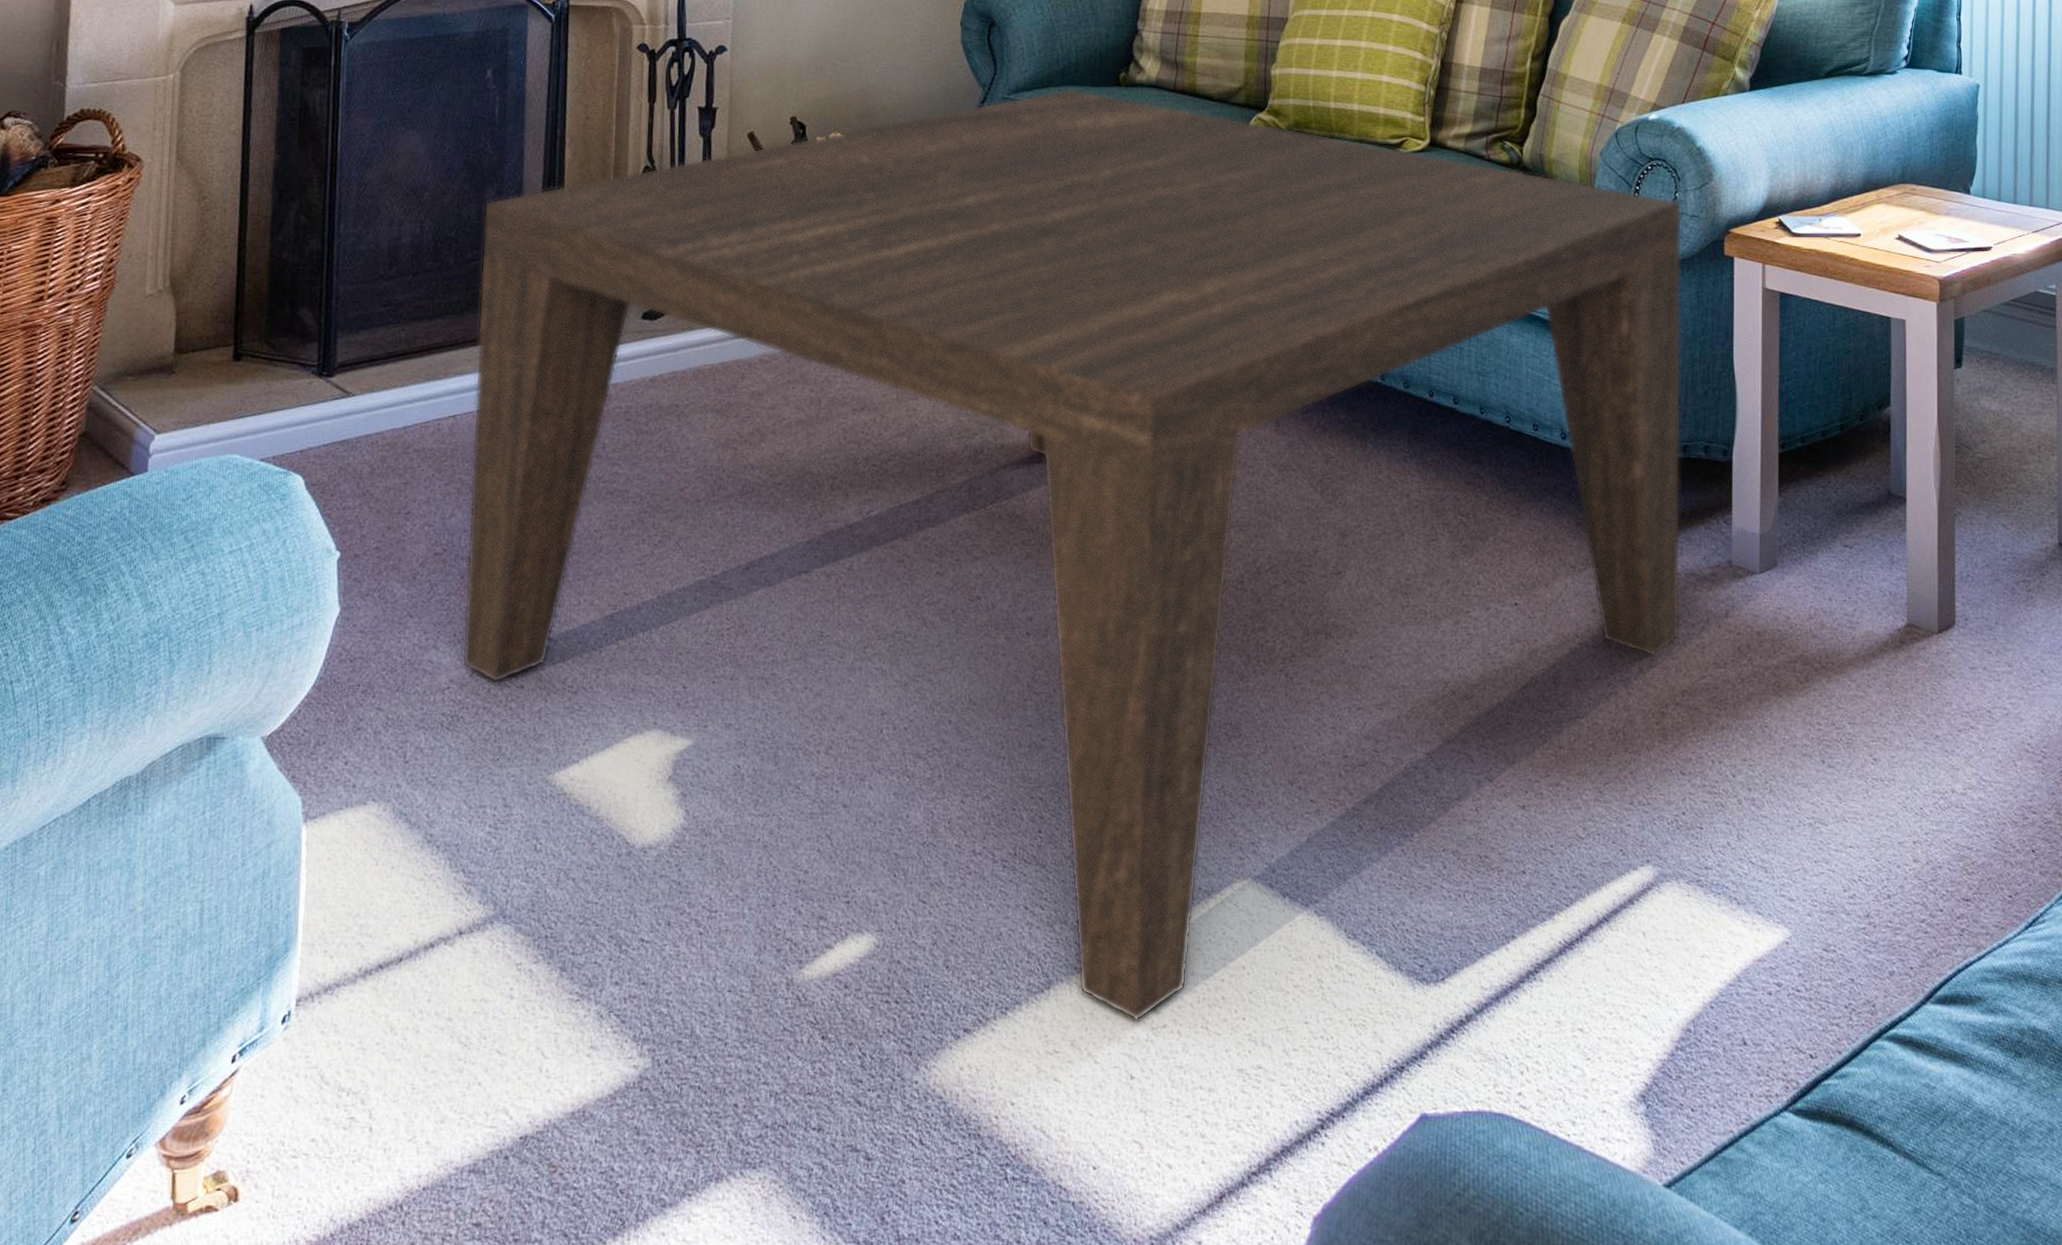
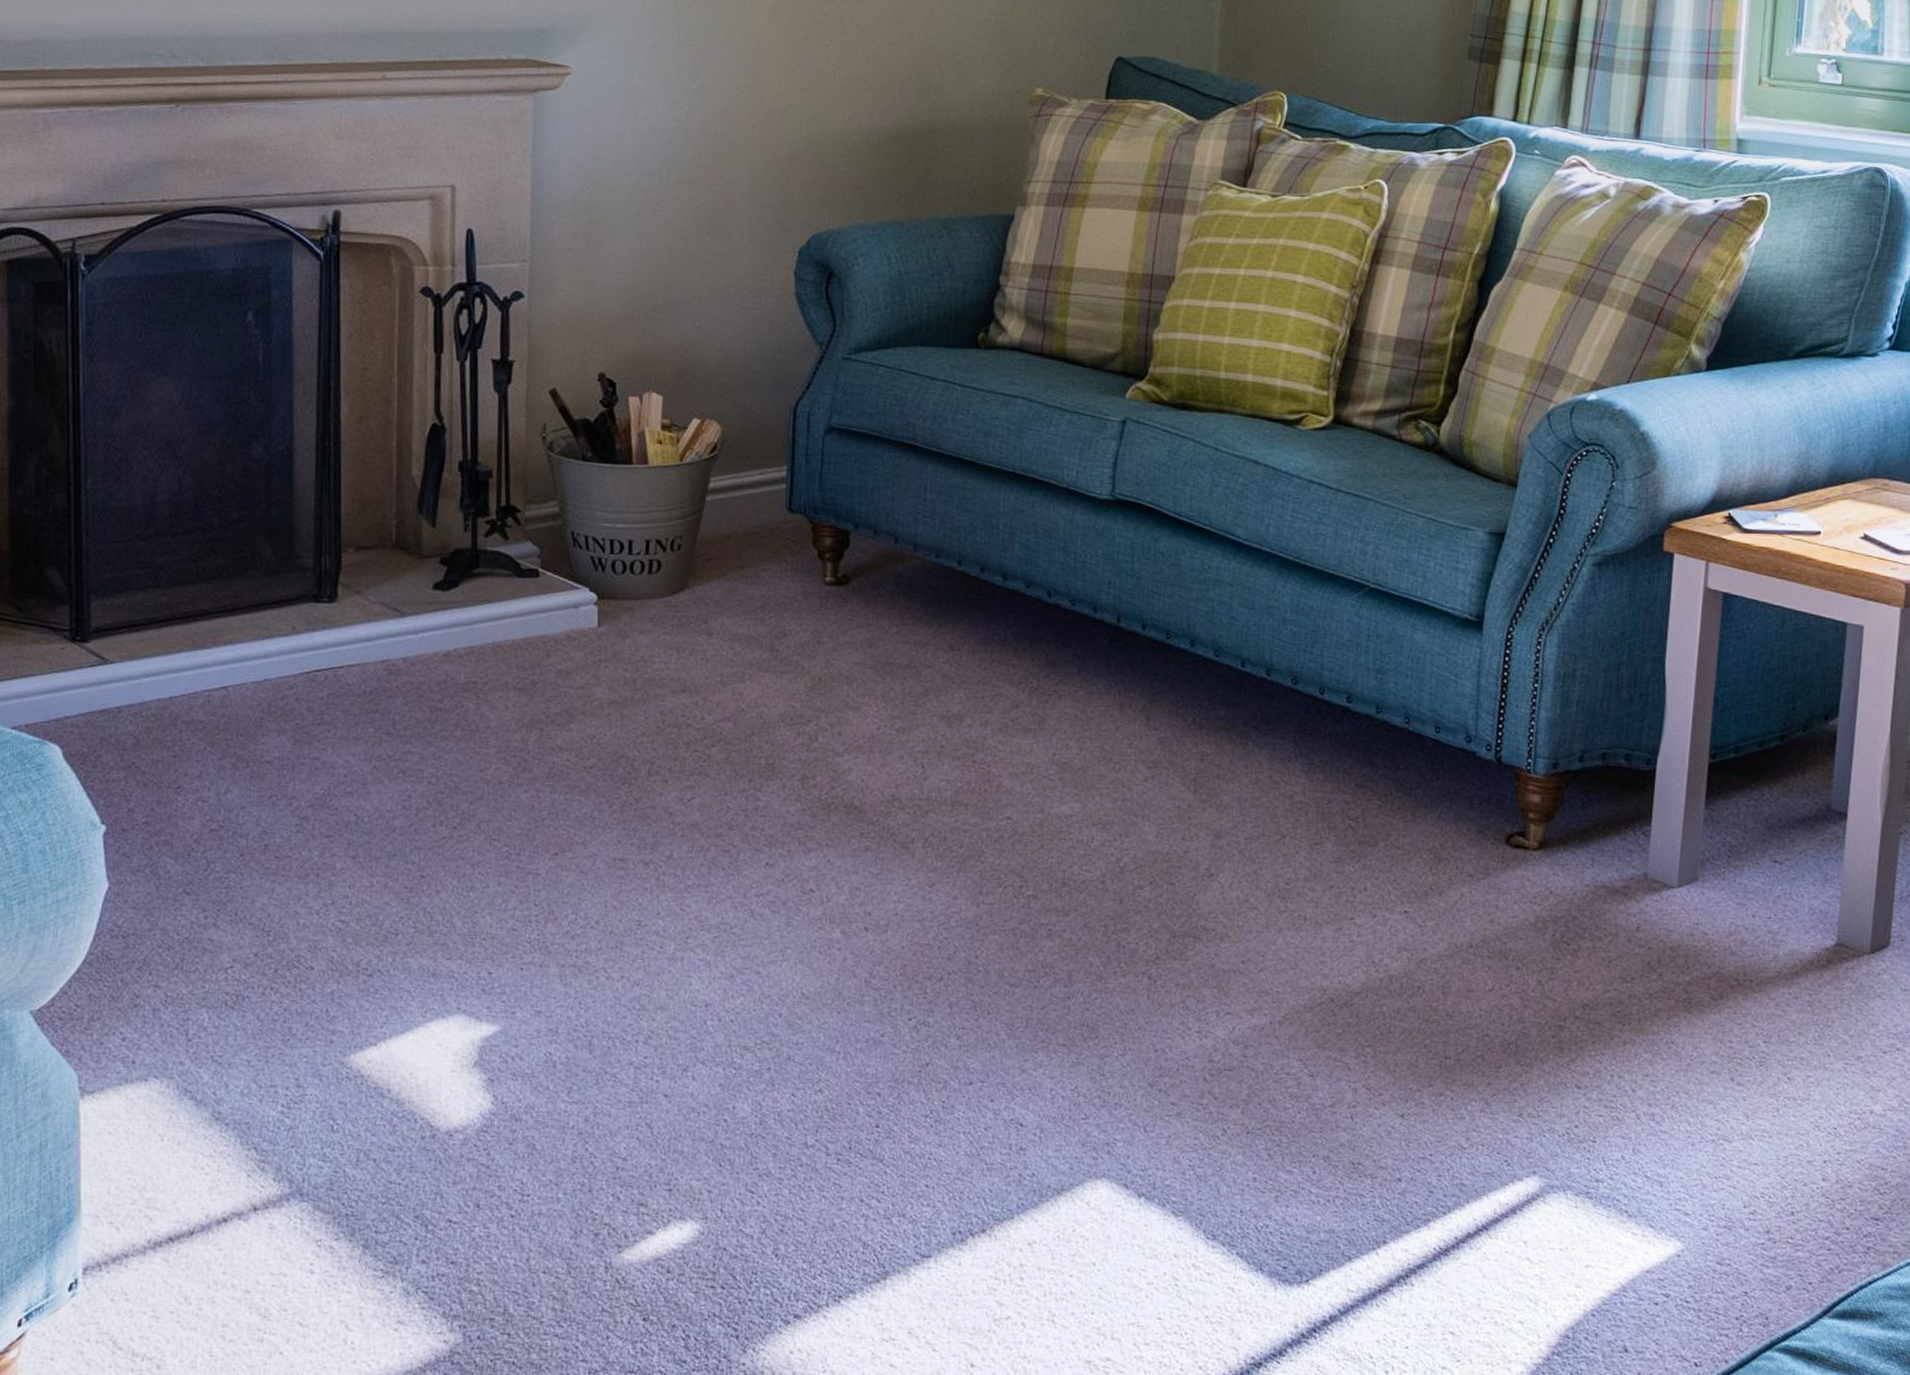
coffee table: present [461,88,1682,1021] -> none [244,349,1619,1312]

